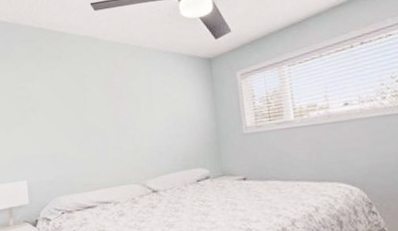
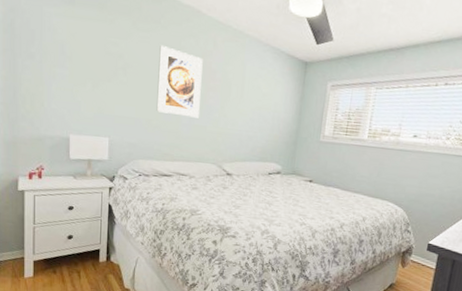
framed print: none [64,78,113,143] -> present [156,46,203,118]

